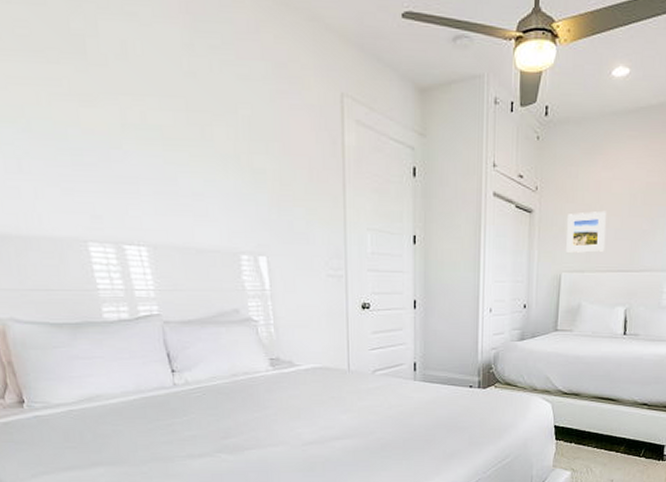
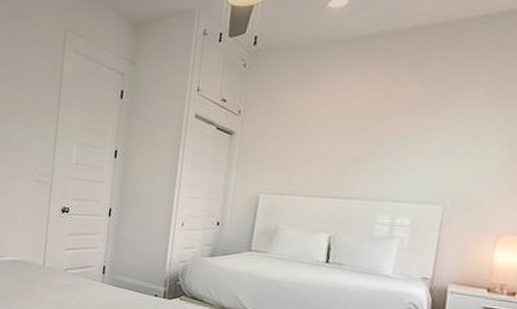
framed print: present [566,210,606,253] -> none [266,135,313,176]

